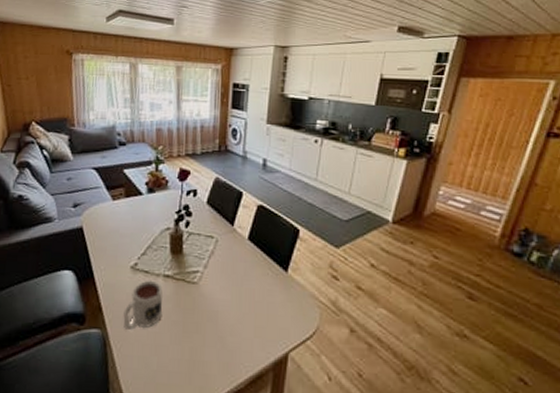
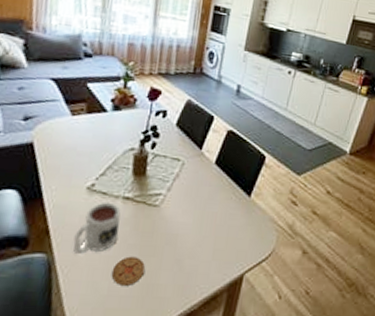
coaster: none [159,332,189,362] -> present [111,256,145,286]

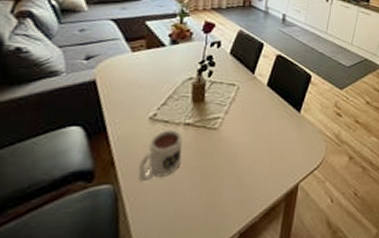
coaster: present [111,256,145,286] -> none [176,178,208,207]

